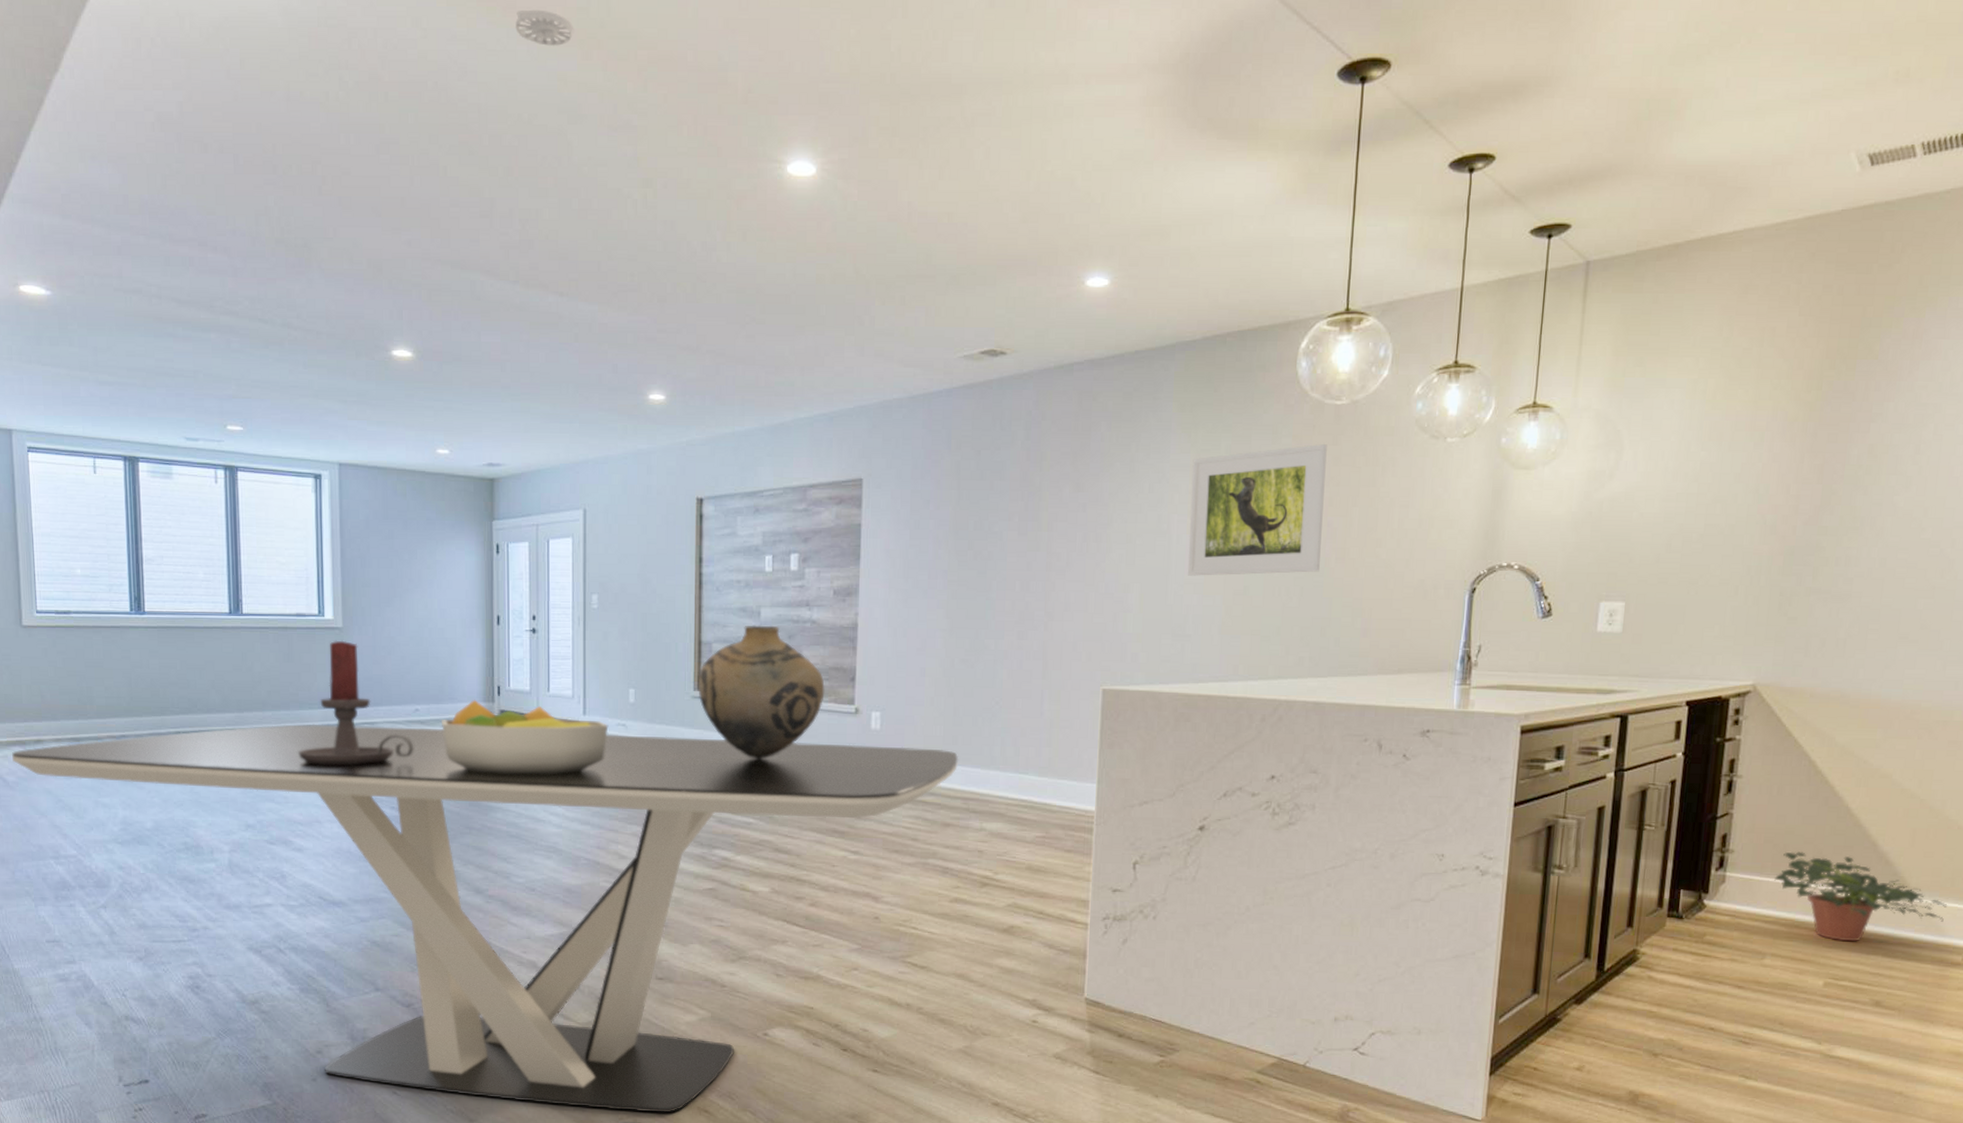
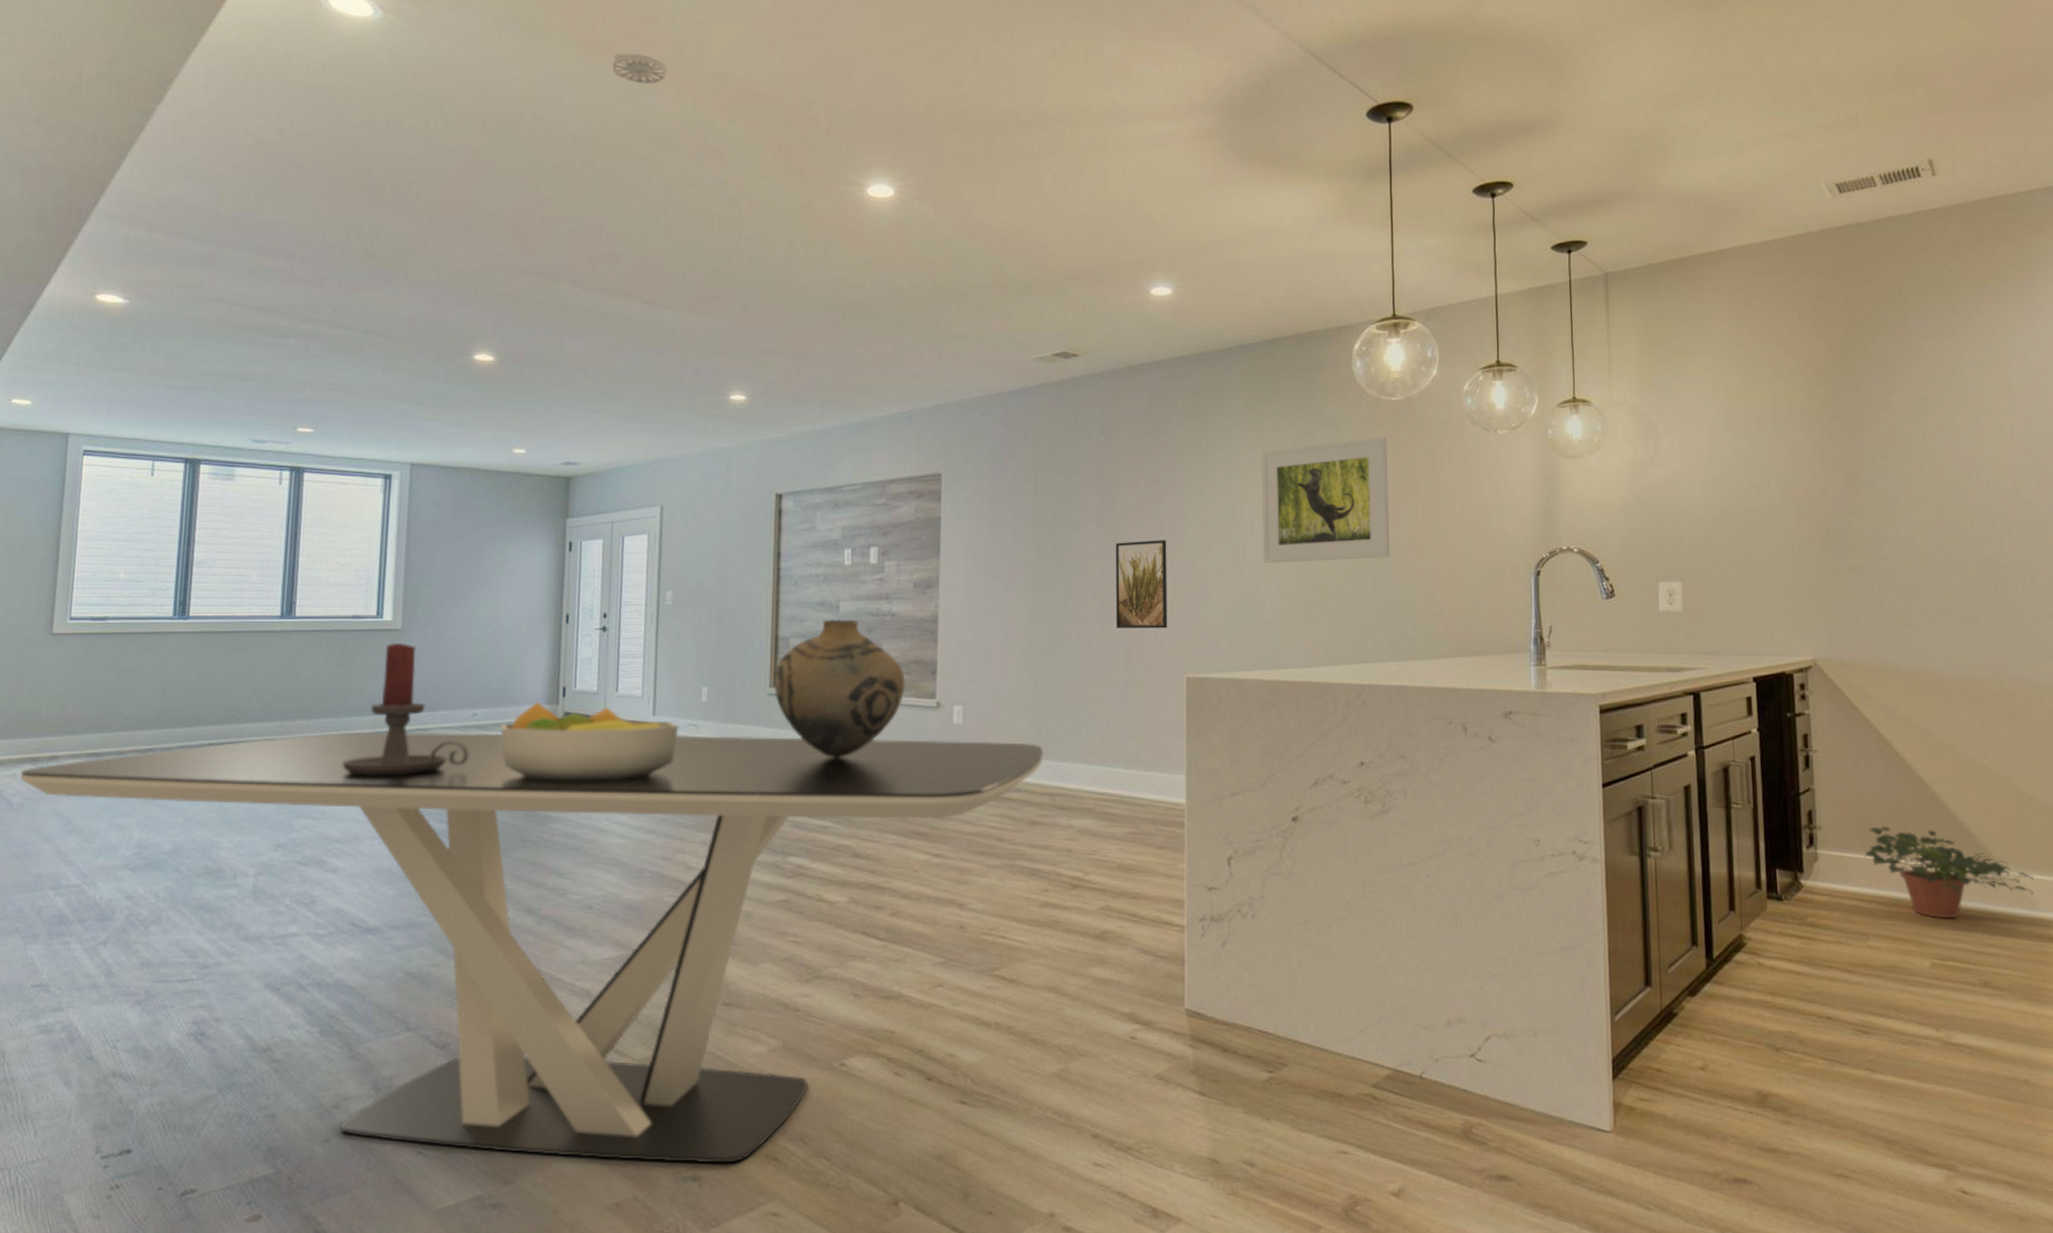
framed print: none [1034,550,1090,640] -> present [1115,540,1168,629]

